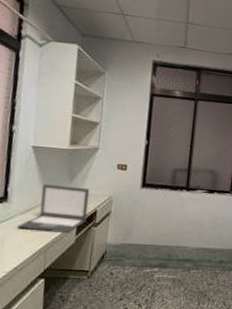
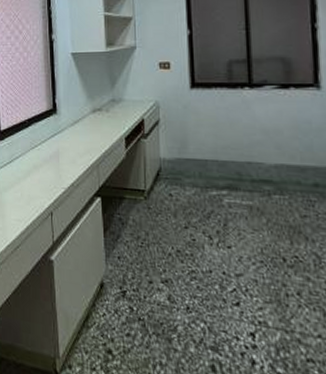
laptop: present [16,184,90,233] -> none [68,93,135,146]

